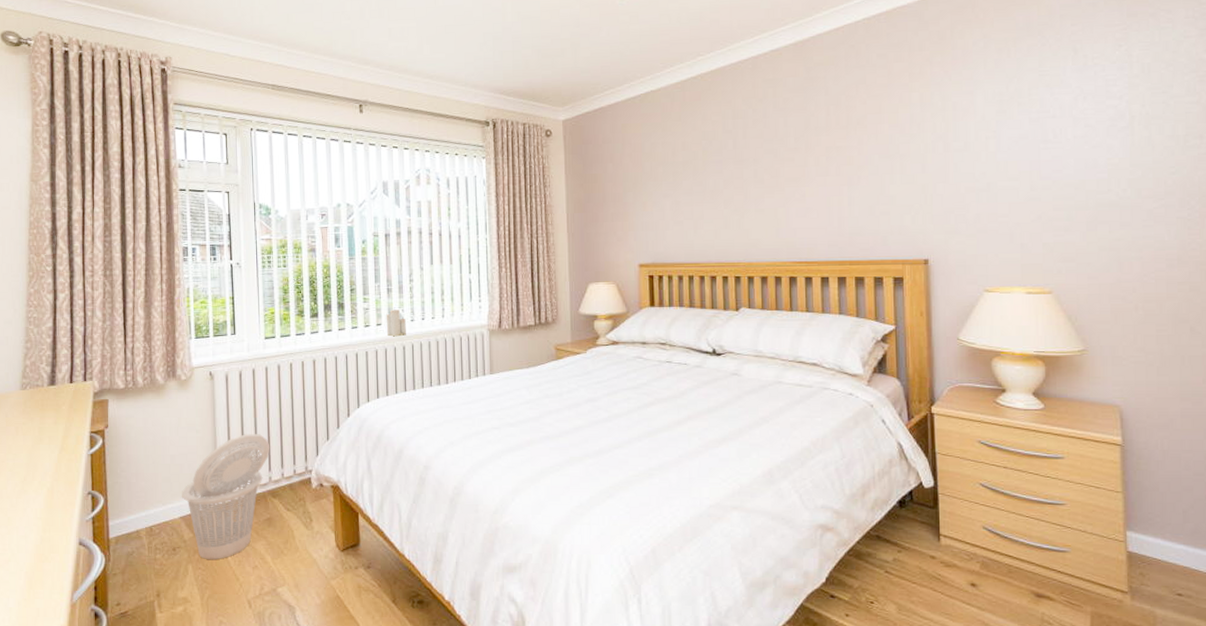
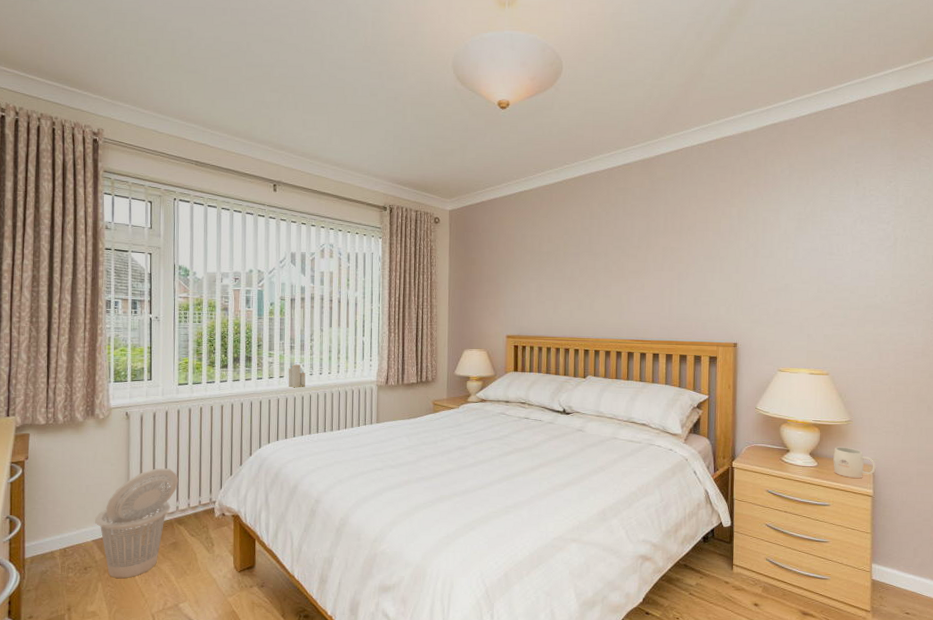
mug: none [1065,383,1124,423] -> present [833,446,876,479]

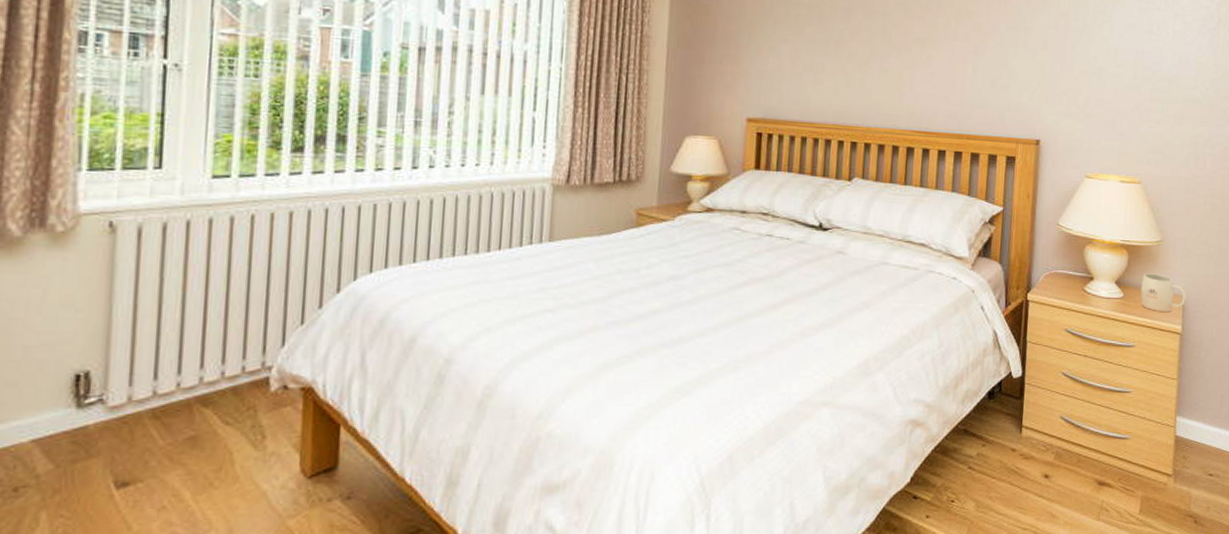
laundry basket: present [95,468,179,579] -> none [38,315,206,503]
candle: present [288,362,306,388] -> none [407,146,438,187]

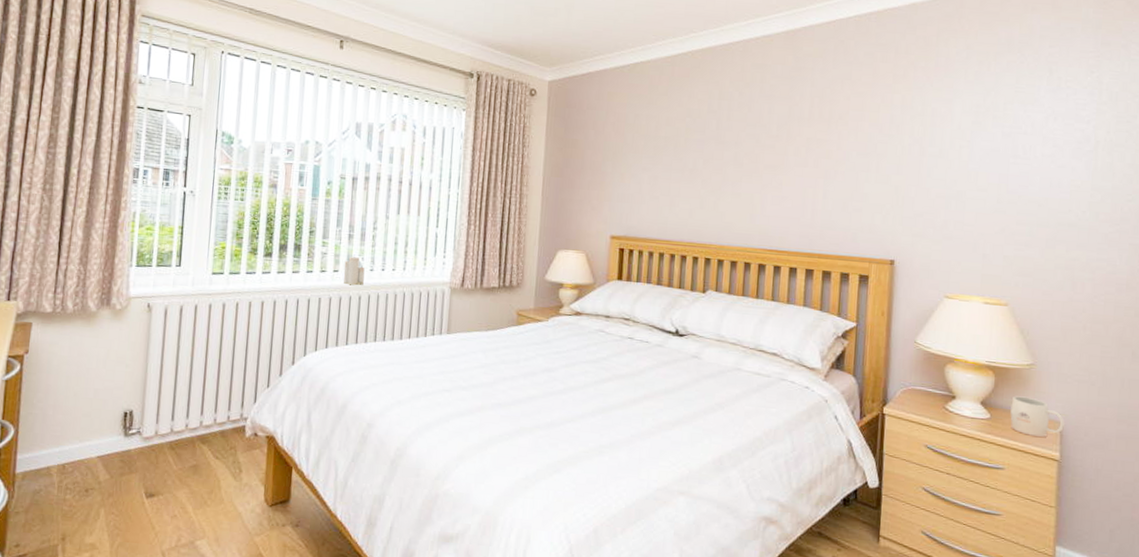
candle: none [407,146,438,187] -> present [343,254,365,286]

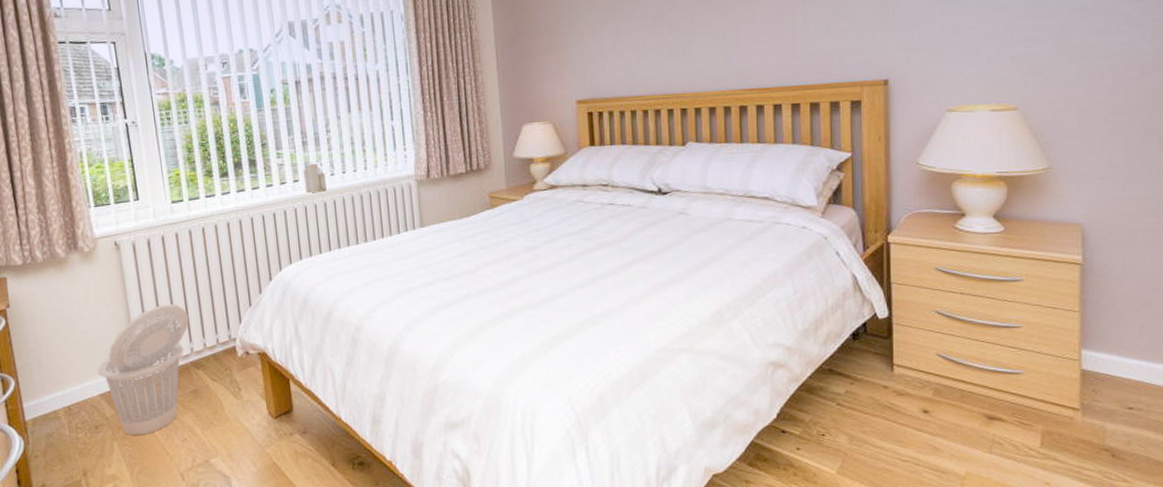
laundry basket: none [102,373,205,506] -> present [98,304,189,436]
mug: present [1010,395,1065,438] -> none [1026,203,1086,244]

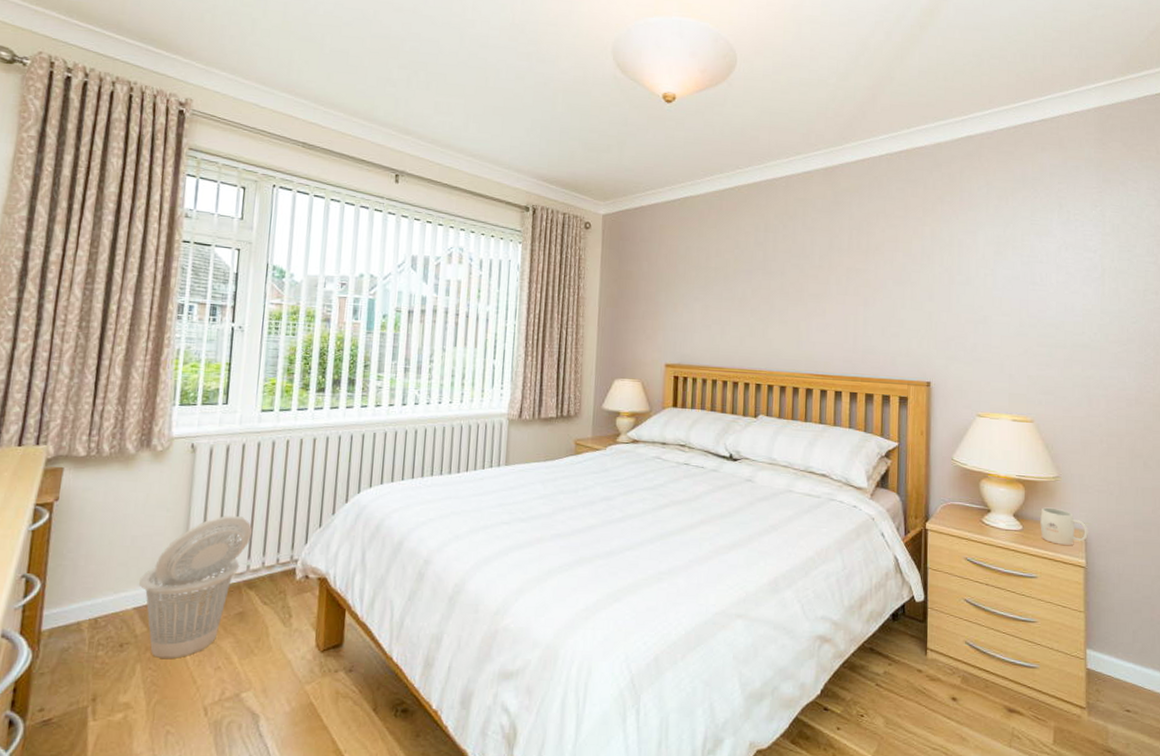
candle: present [303,161,327,194] -> none [398,388,421,420]
mug: none [1026,203,1086,244] -> present [1040,507,1088,546]

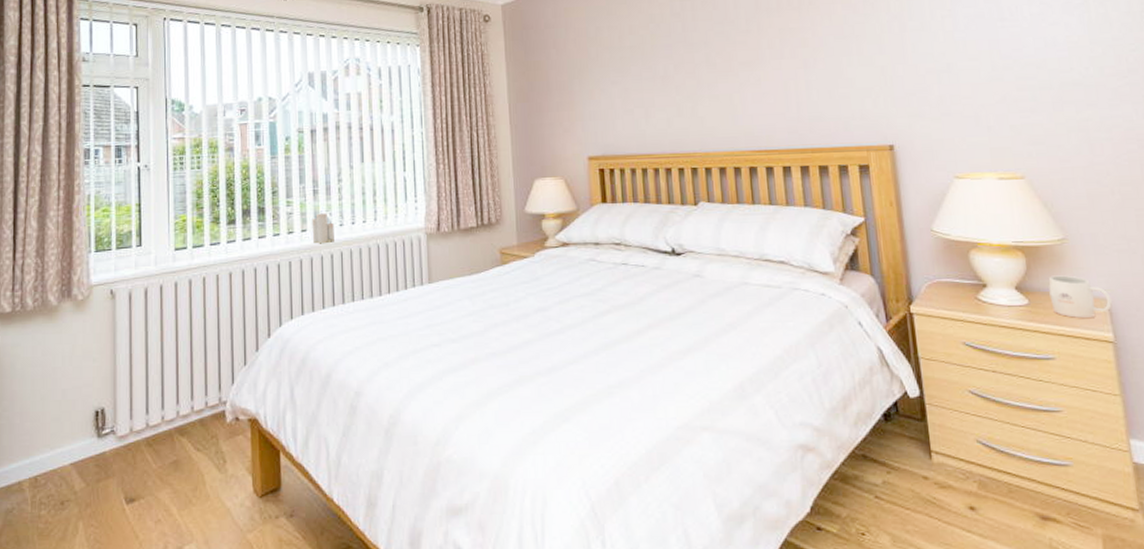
laundry basket: present [139,516,253,659] -> none [74,361,179,515]
candle: none [398,388,421,420] -> present [312,211,334,244]

